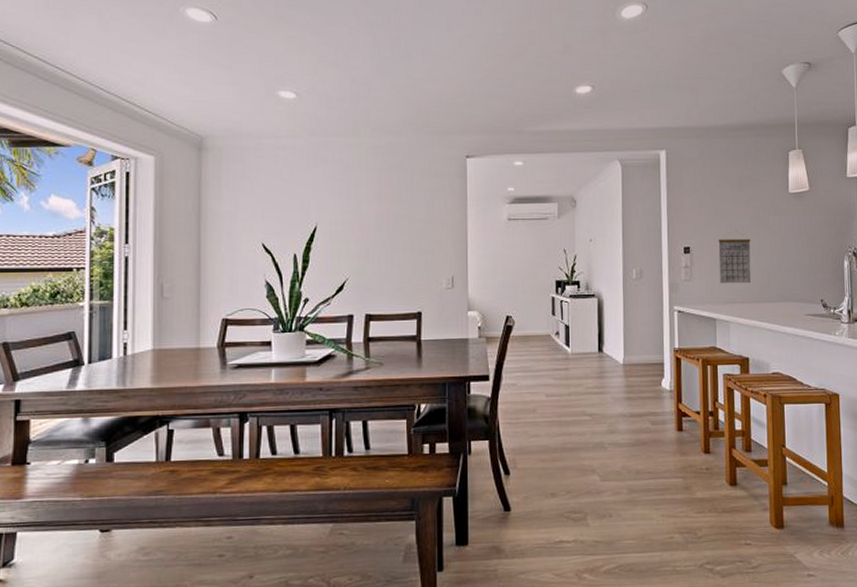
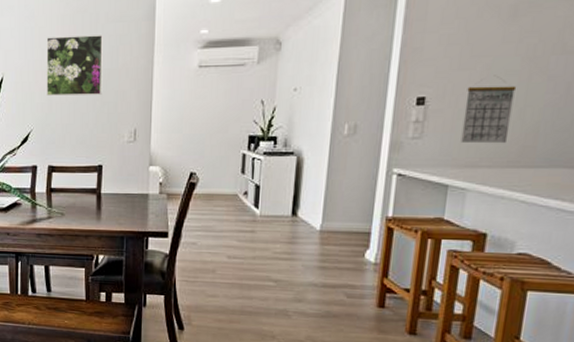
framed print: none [362,189,419,245] -> present [46,35,103,96]

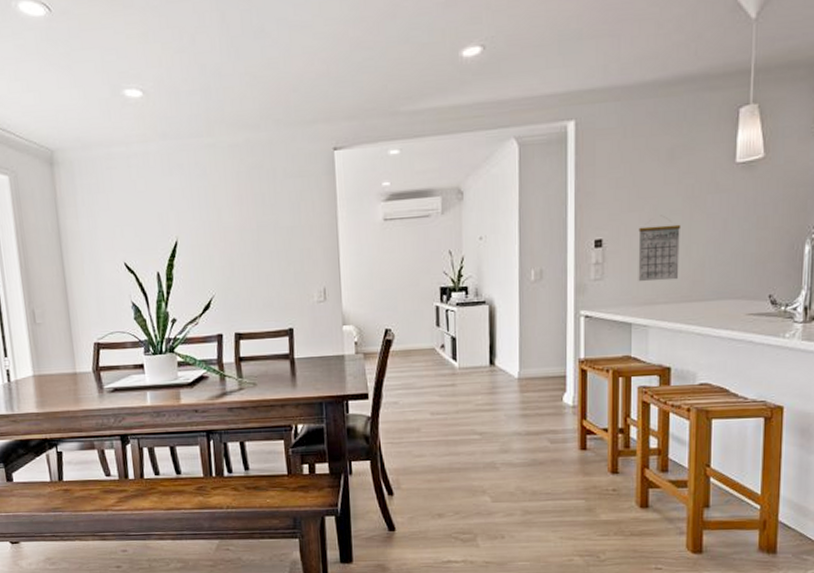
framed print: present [46,35,103,96] -> none [222,191,287,258]

